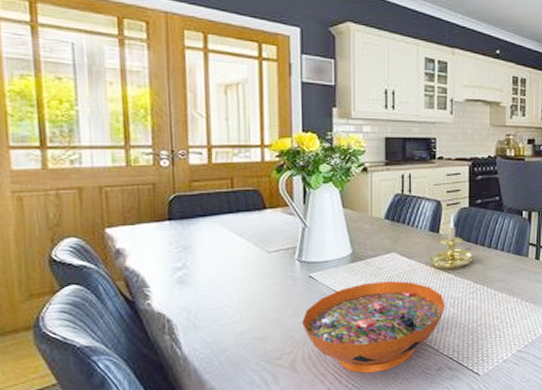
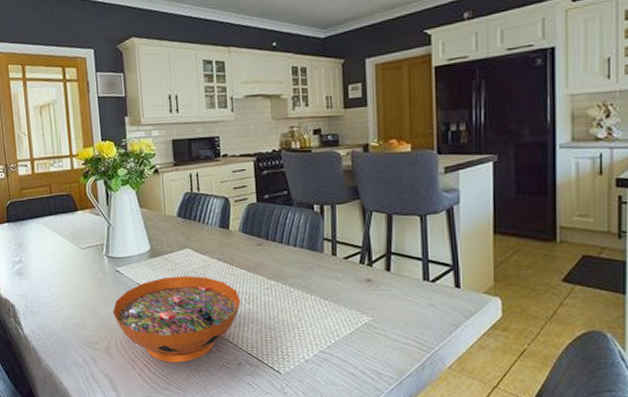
candle holder: present [429,214,474,270] -> none [221,210,266,265]

